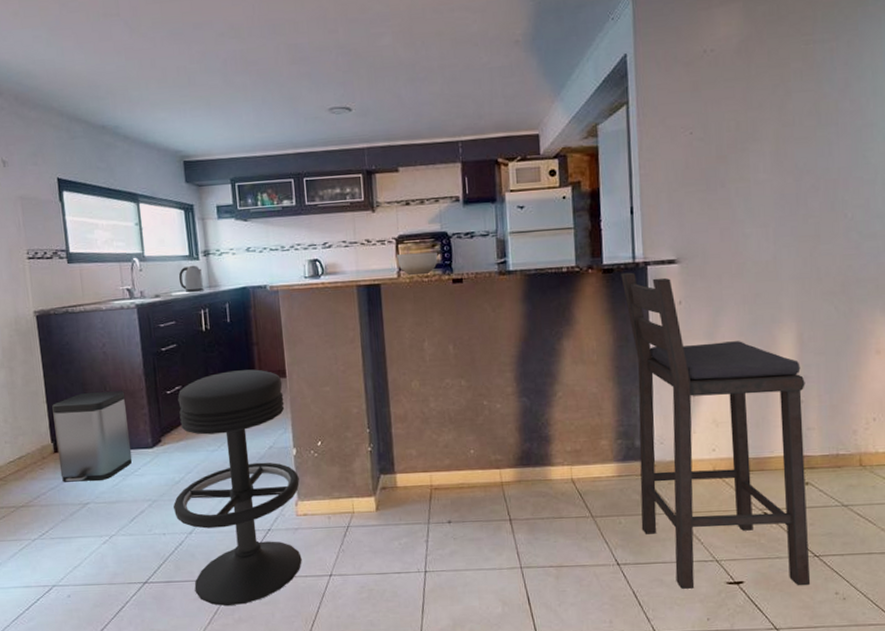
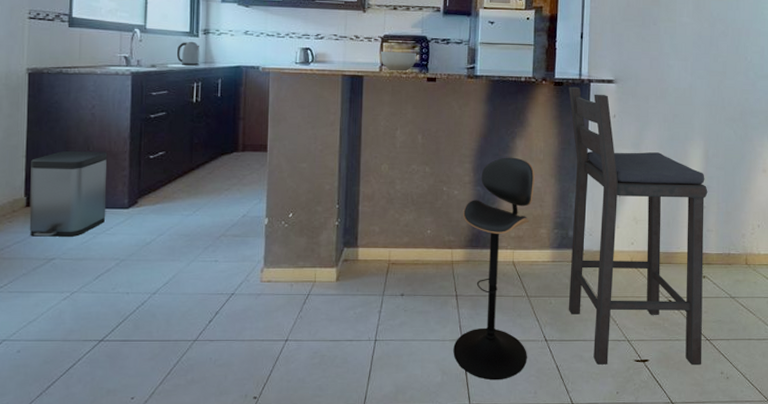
bar stool: present [173,369,302,606] -> none [140,142,268,367]
bar stool: none [509,361,598,610] -> present [453,157,535,381]

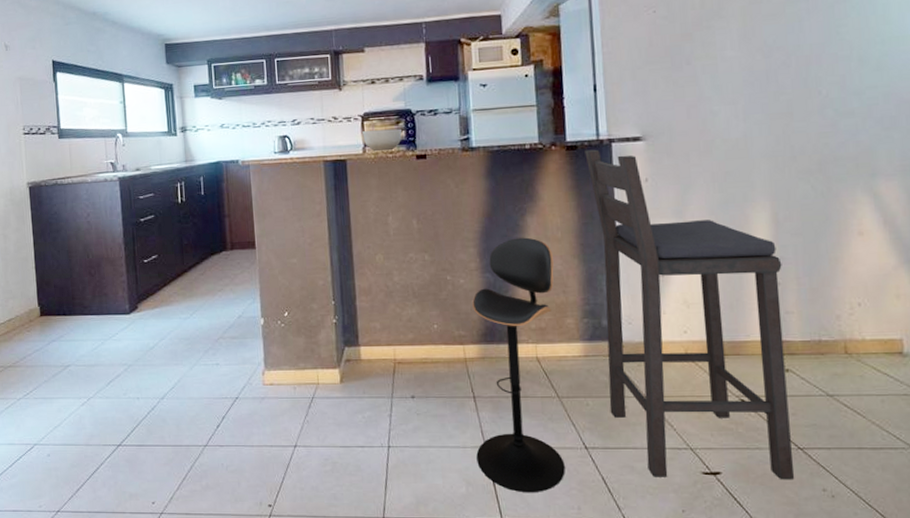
pedal bin: present [29,150,108,237] -> none [40,258,111,345]
kettle: present [176,41,200,66] -> none [157,140,181,166]

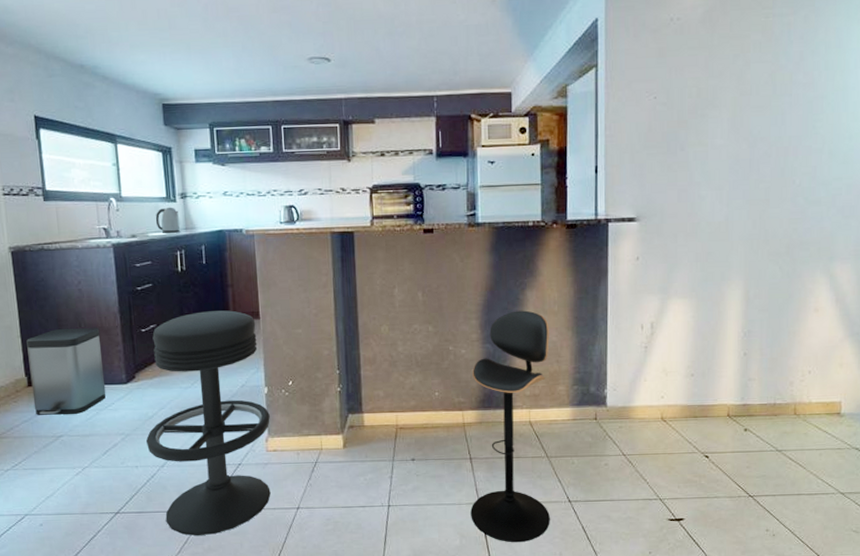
pedal bin: none [40,258,111,345] -> present [26,327,106,415]
bar stool: none [147,240,268,473] -> present [145,310,271,536]
kettle: none [157,140,181,166] -> present [155,207,181,233]
bowl: present [362,128,403,152] -> none [371,202,411,225]
bar stool: present [584,149,794,479] -> none [583,228,749,525]

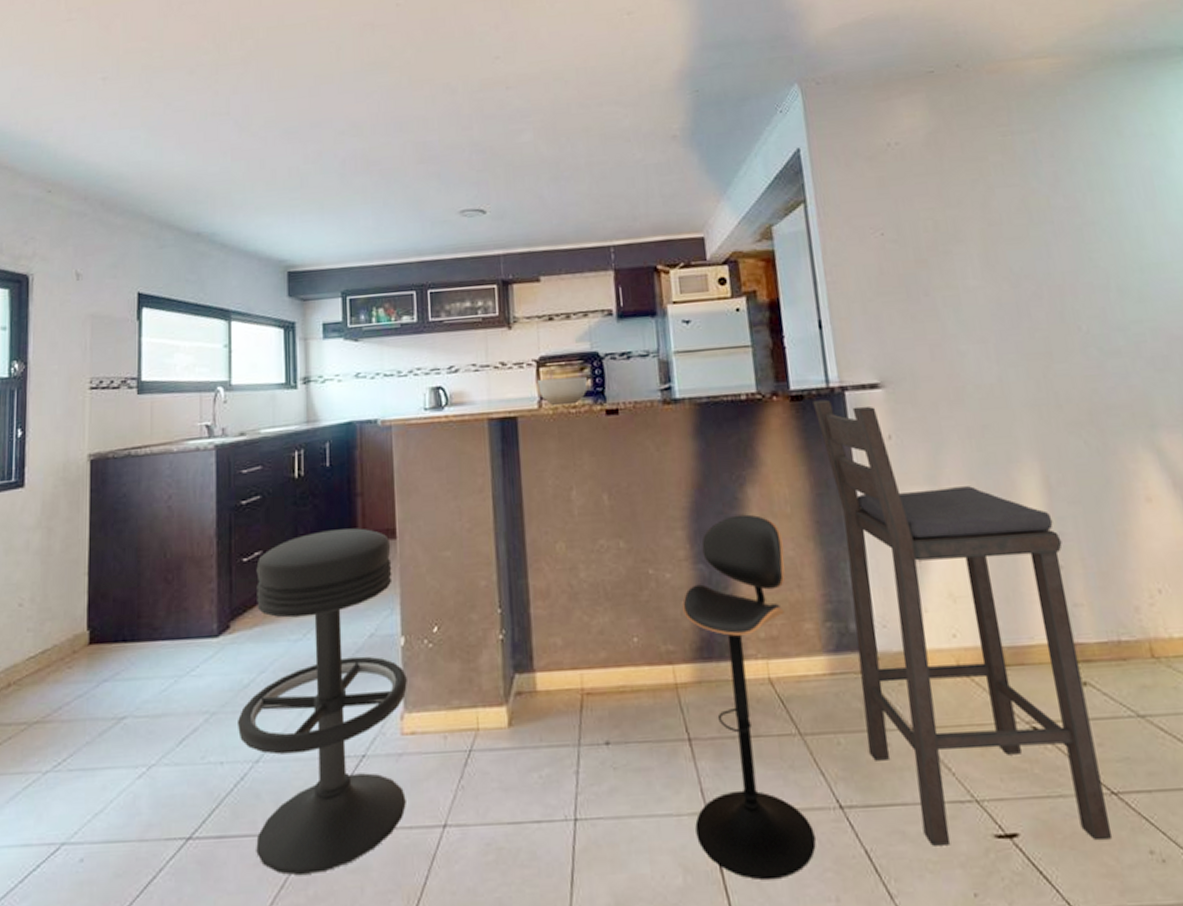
pedal bin: present [26,327,106,415] -> none [93,558,190,687]
kettle: present [155,207,181,233] -> none [270,395,301,429]
bowl: none [371,202,411,225] -> present [538,376,588,406]
bar stool: none [583,228,749,525] -> present [813,399,1111,846]

